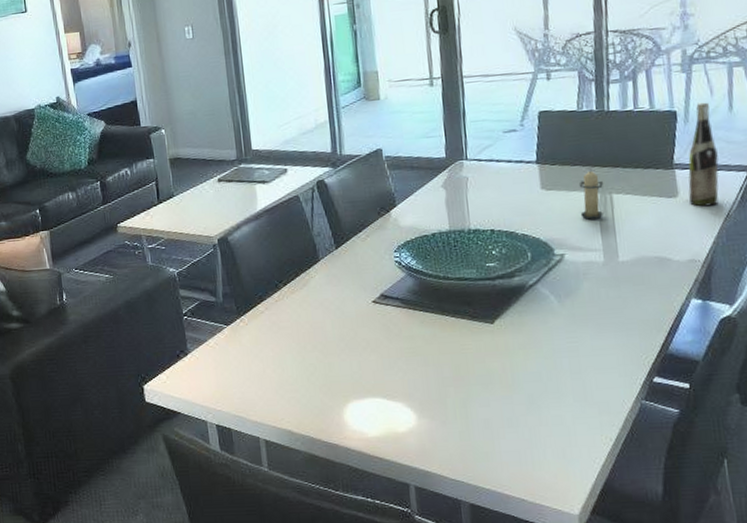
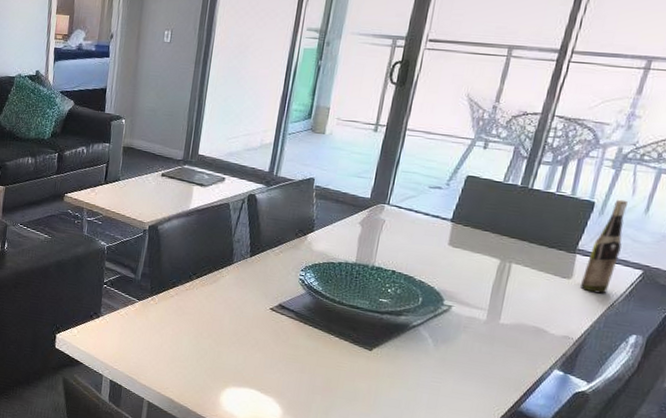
candle: present [578,169,605,220] -> none [477,237,508,282]

